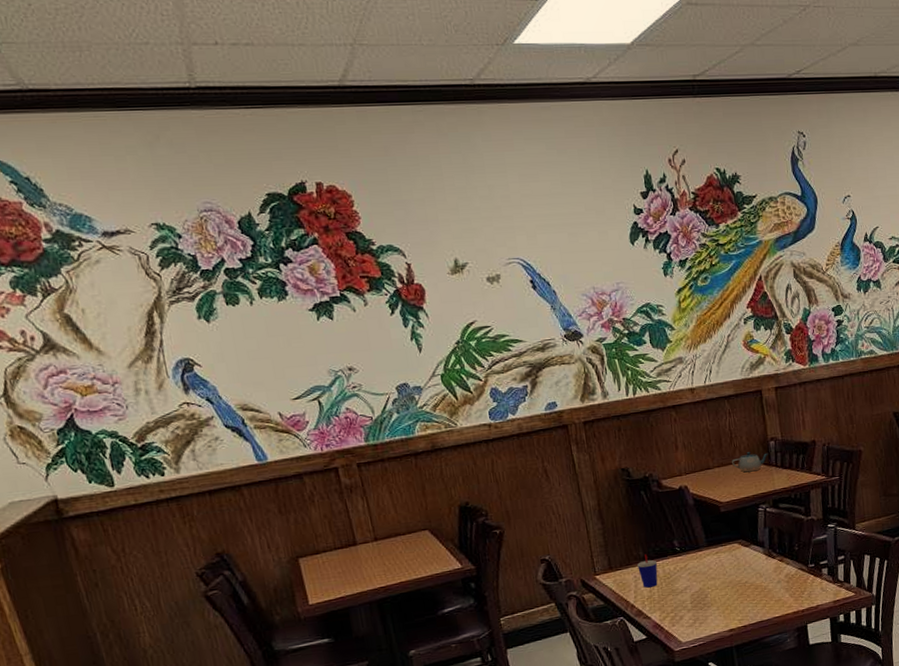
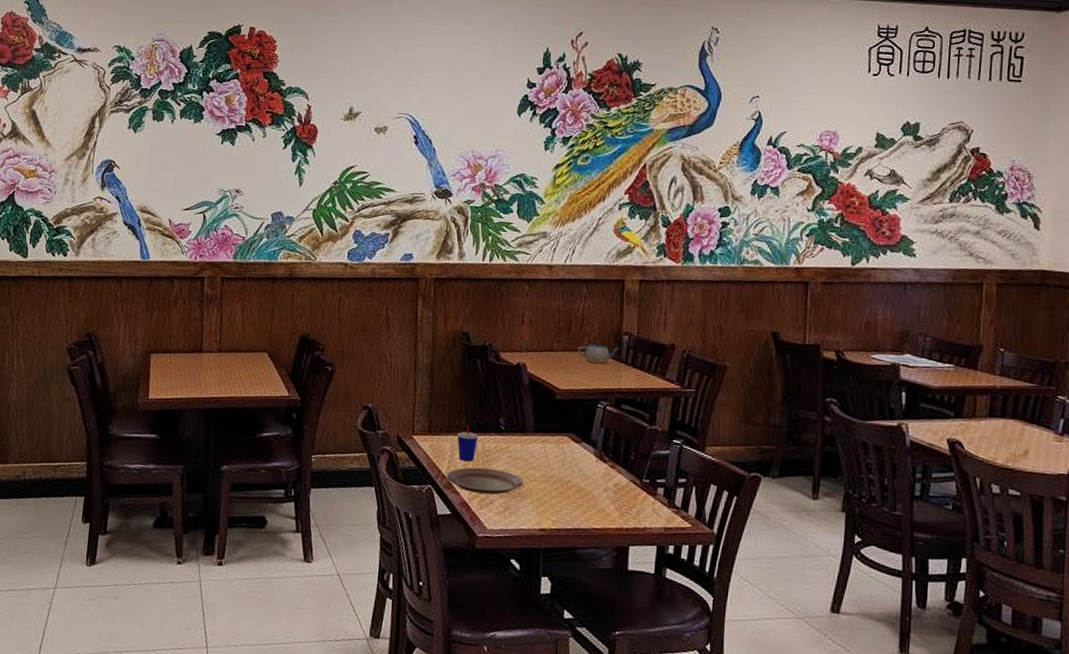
plate: none [635,587,706,614] -> present [446,467,523,495]

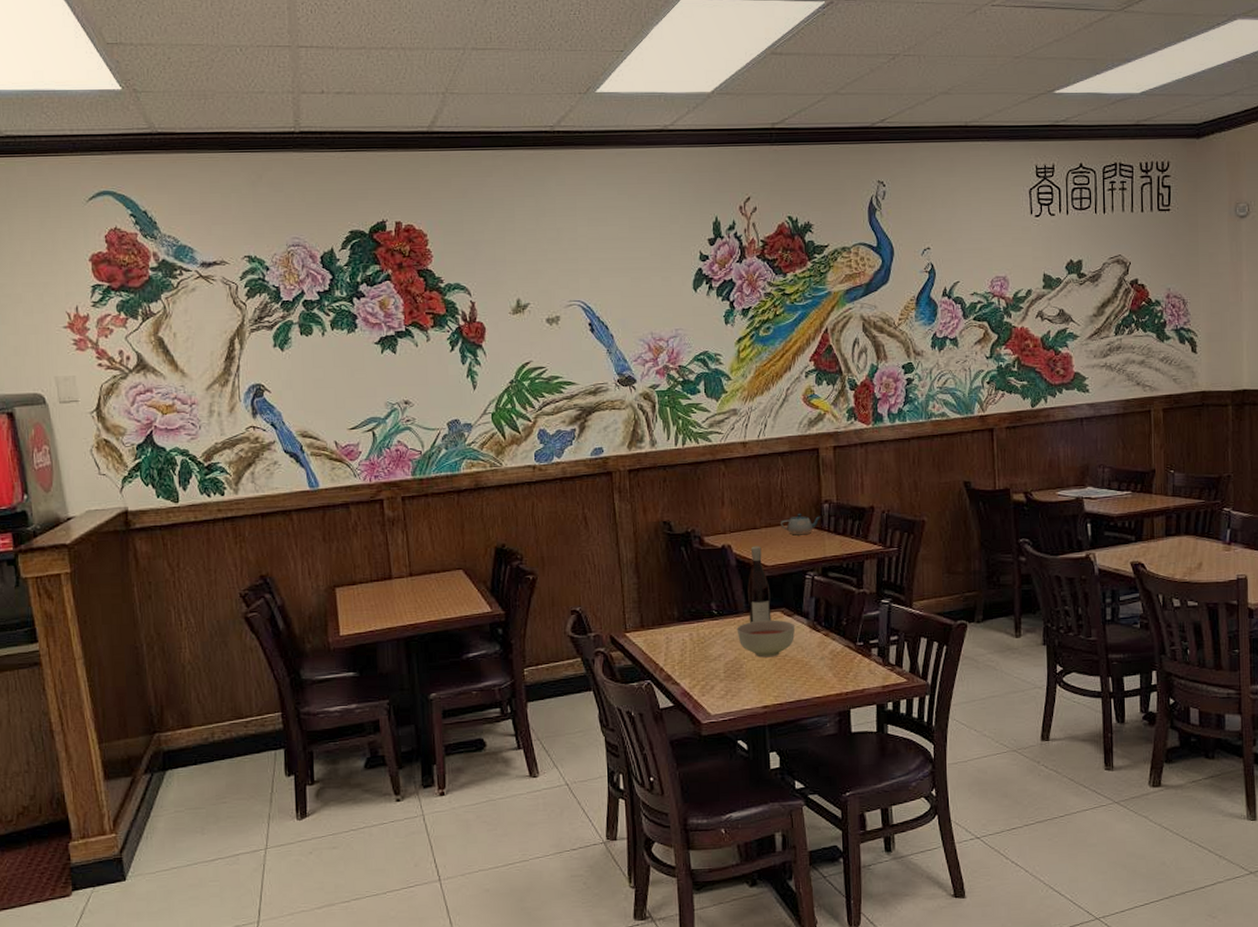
plate: present [446,467,523,495] -> none [665,654,742,681]
beverage cup: present [457,425,479,462] -> none [671,614,692,651]
bowl: none [522,442,582,481] -> present [736,619,796,658]
bottle: none [535,367,560,444] -> present [748,546,771,623]

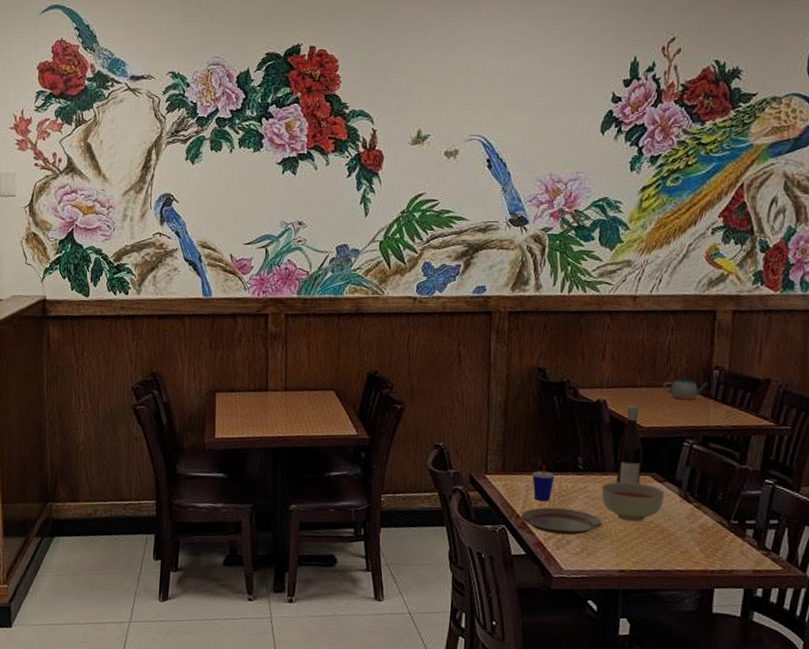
plate: none [665,654,742,681] -> present [521,507,602,535]
beverage cup: none [671,614,692,651] -> present [532,464,555,502]

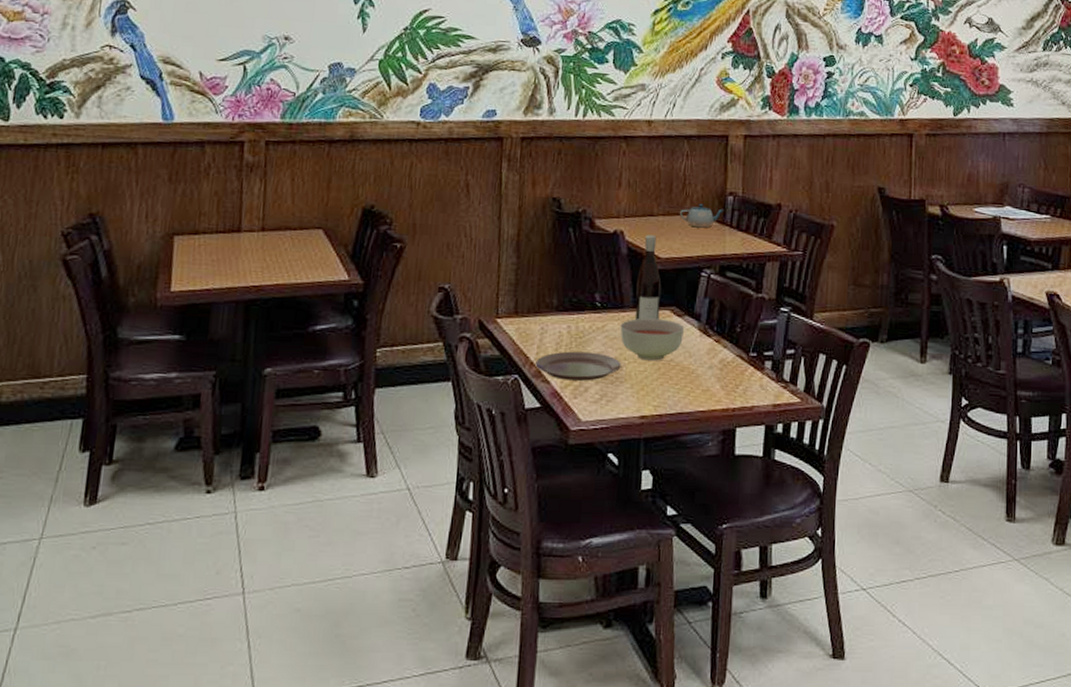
beverage cup: present [532,464,555,502] -> none [547,303,572,345]

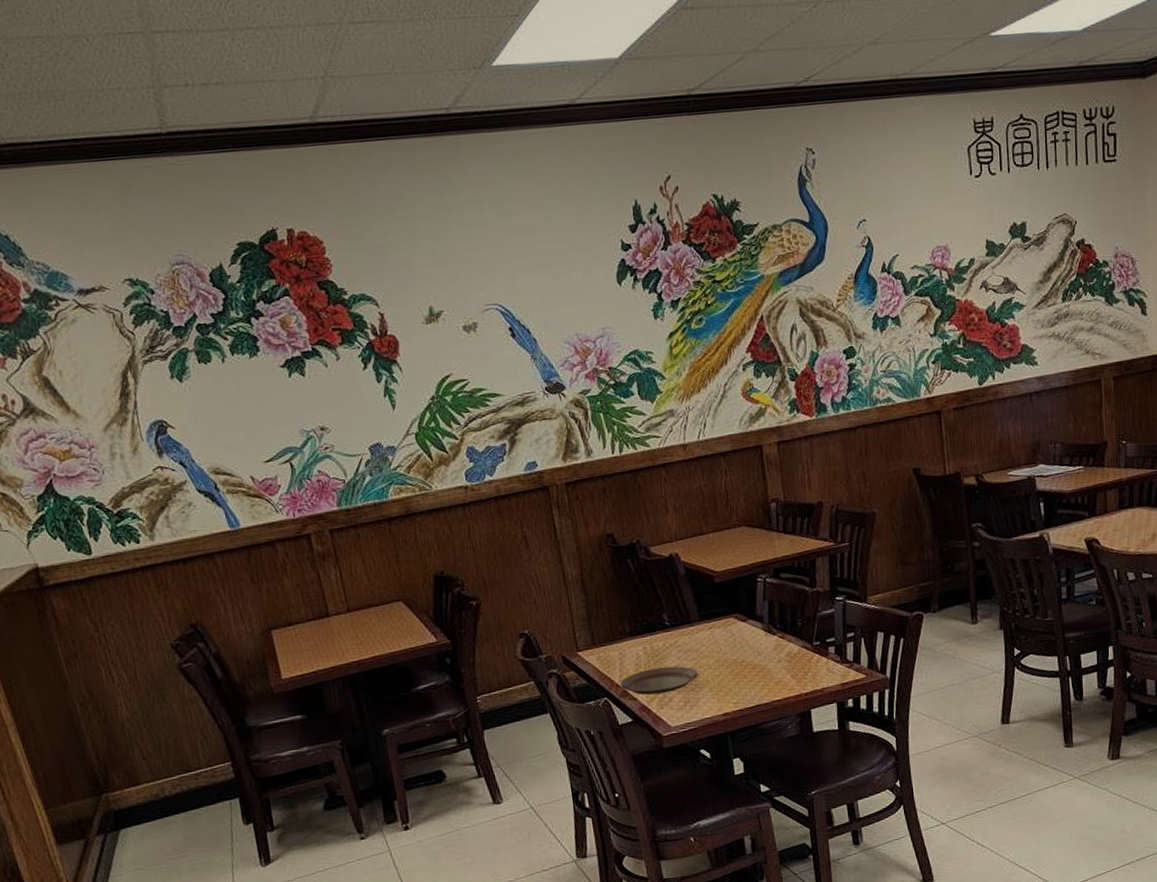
bowl: present [620,318,685,361] -> none [690,626,750,666]
bottle: present [634,234,662,320] -> none [698,552,725,632]
teapot: present [679,203,724,228] -> none [727,514,769,539]

